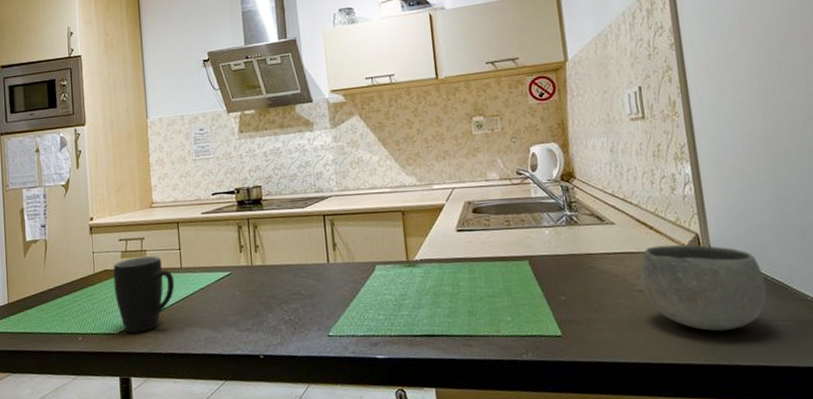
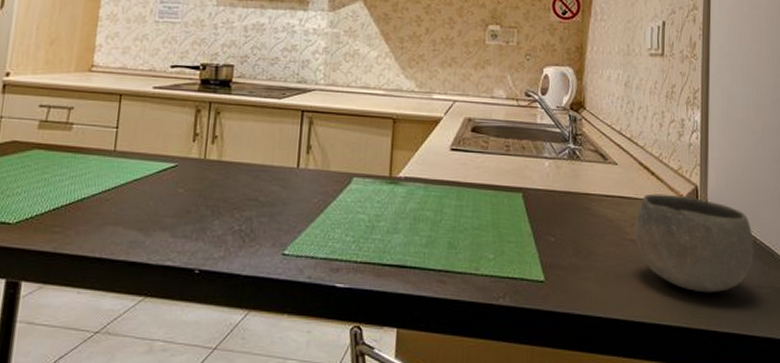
mug: present [113,256,175,333] -> none [19,130,103,226]

